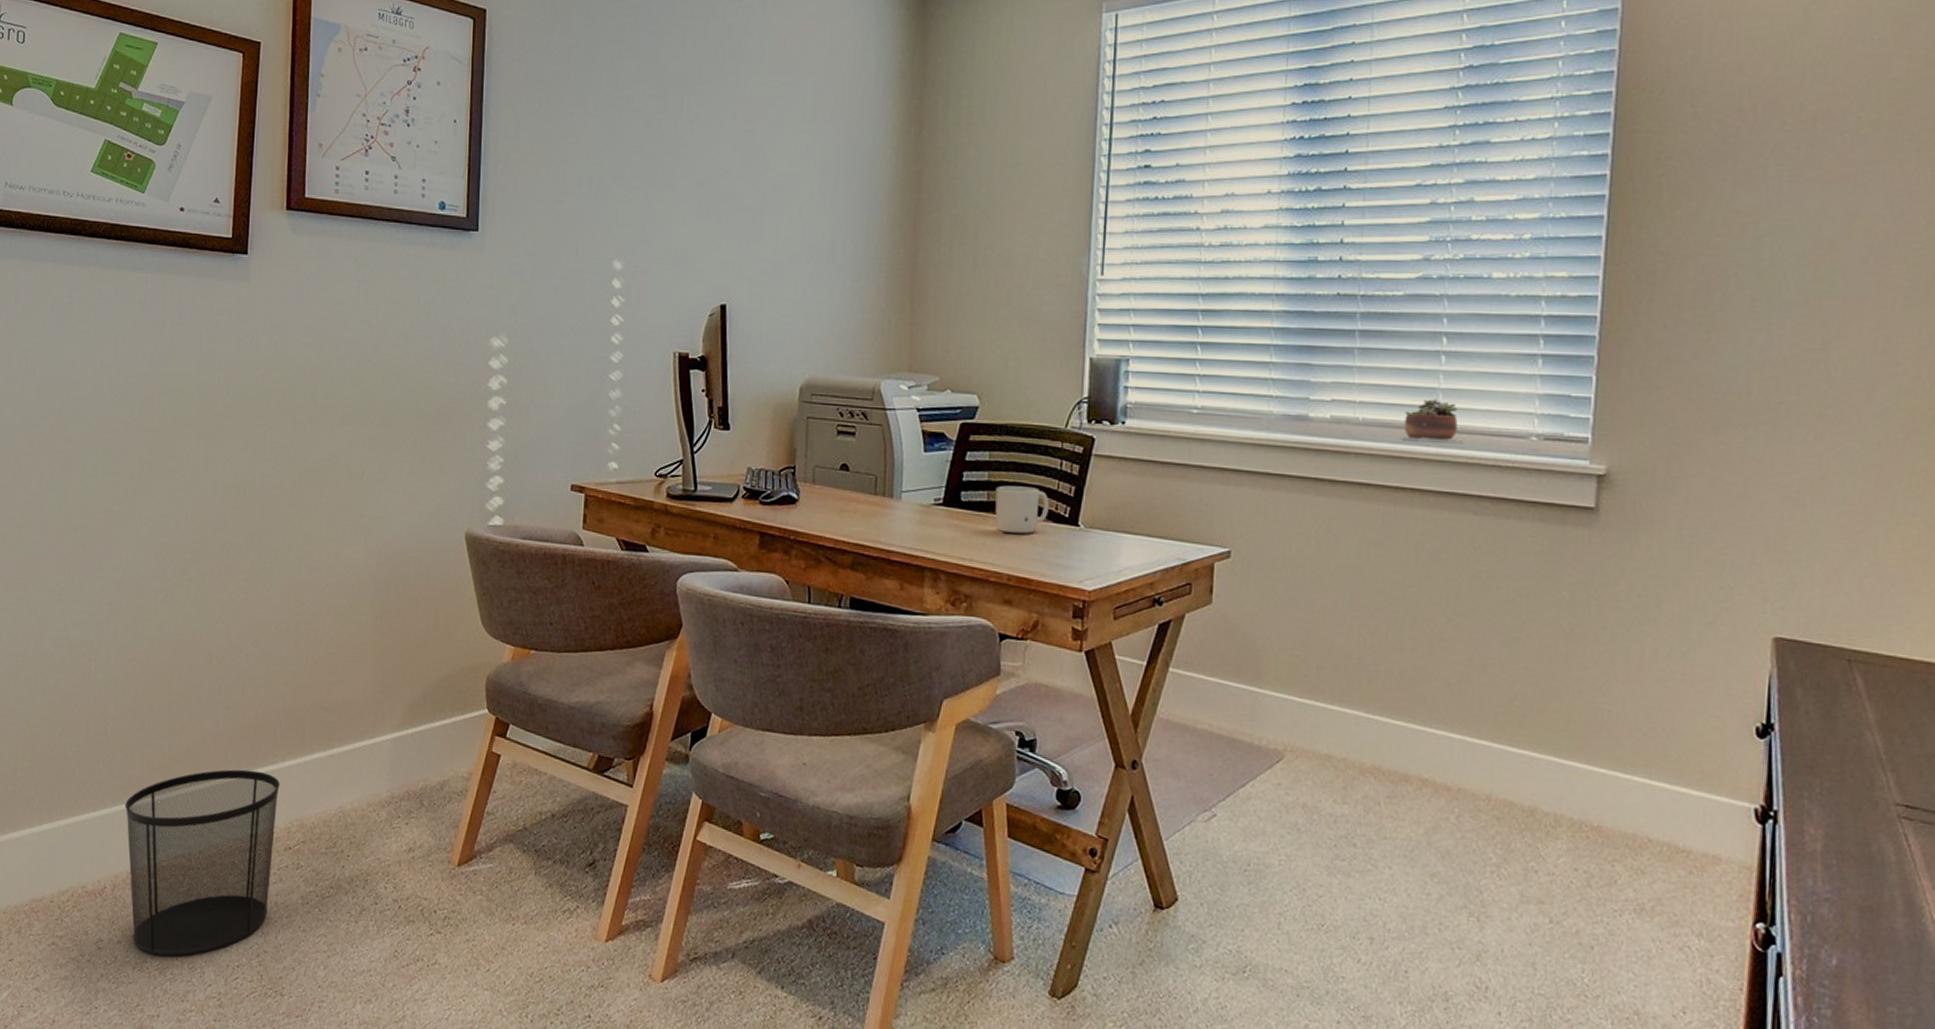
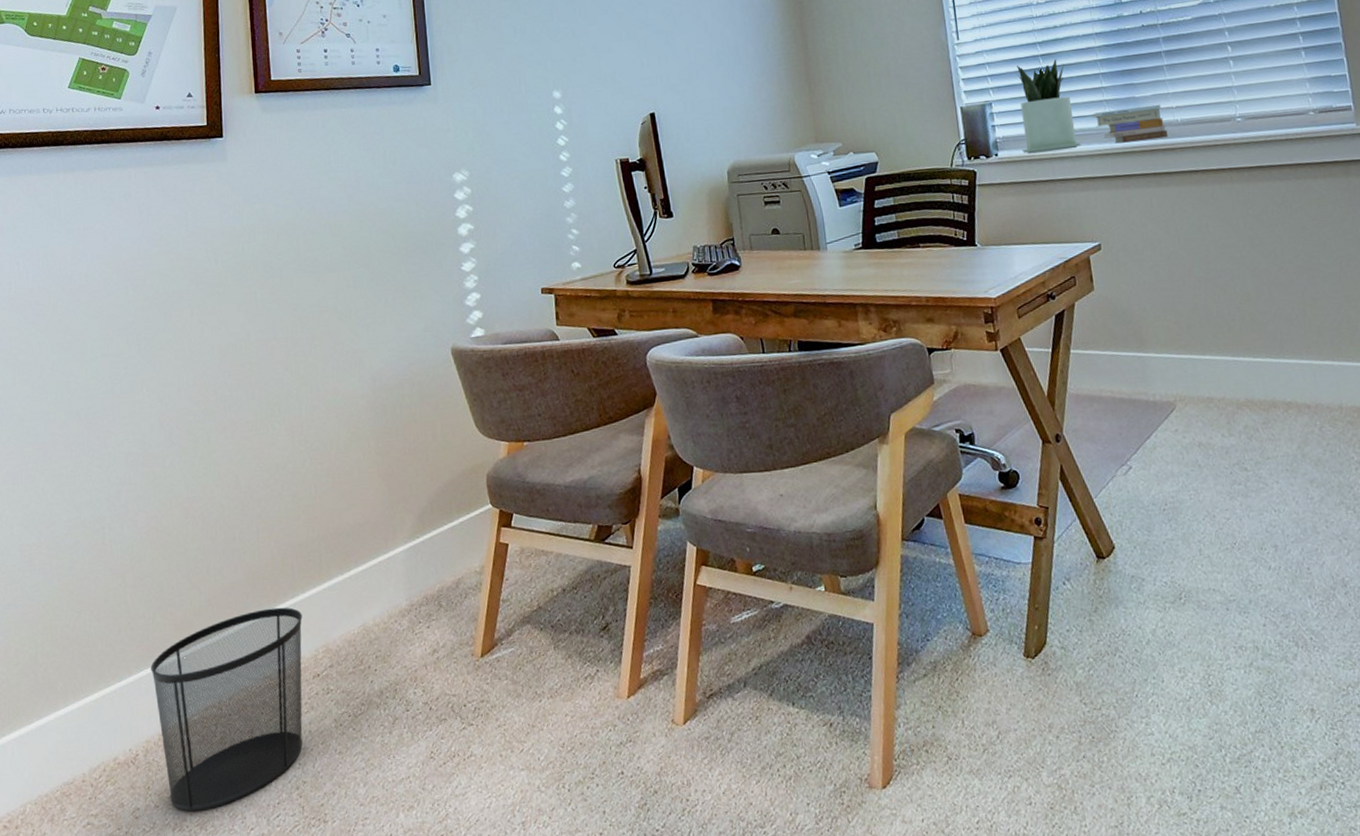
mug: present [995,485,1049,535] -> none [904,220,950,263]
planter: none [1155,318,1232,432] -> present [1017,59,1082,154]
books: none [1252,392,1343,438] -> present [1092,104,1169,144]
succulent plant: present [1400,399,1463,444] -> none [1212,95,1260,133]

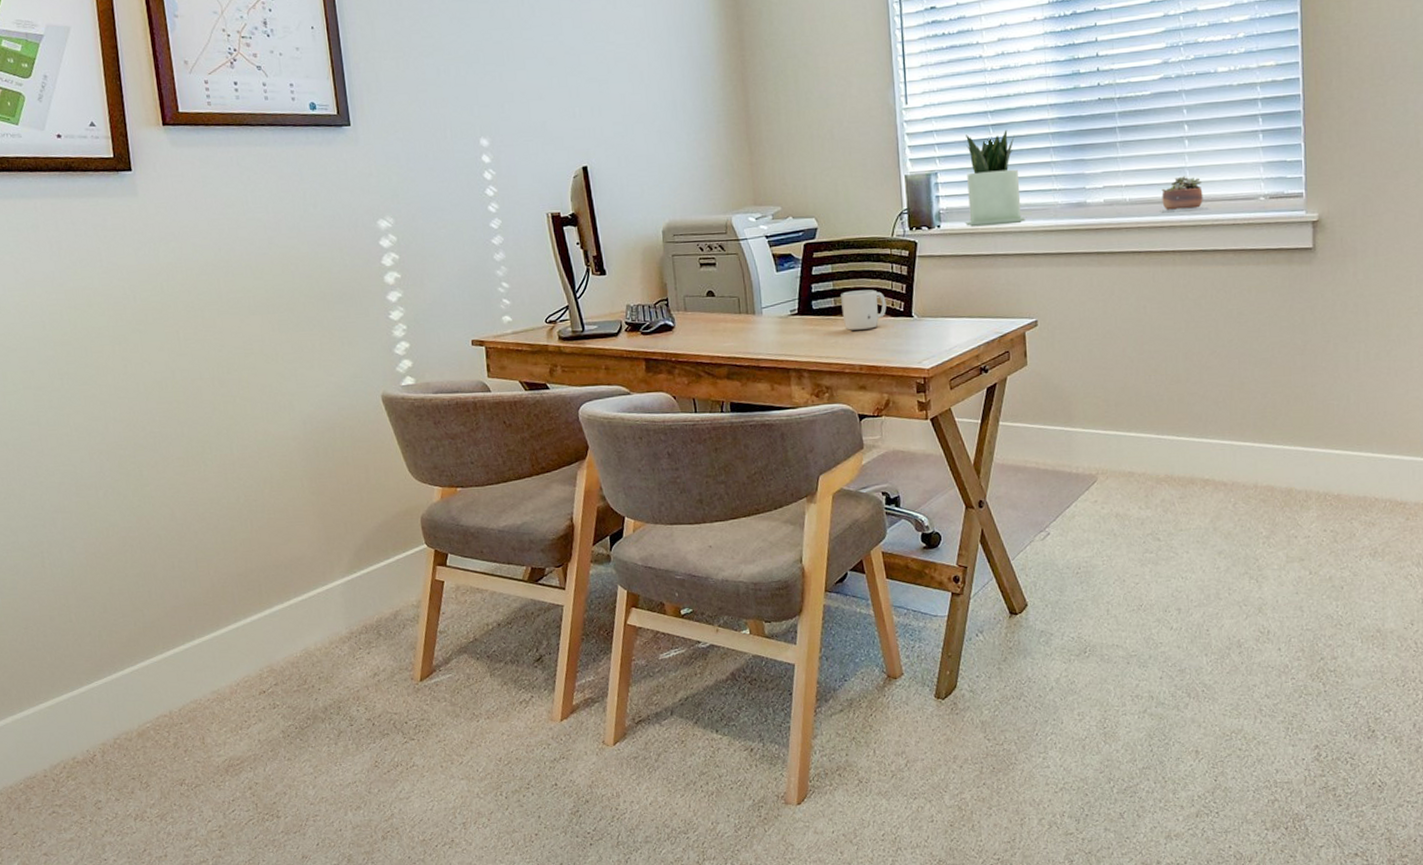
waste bin: present [151,607,303,812] -> none [101,630,253,805]
mug: none [904,220,950,263] -> present [841,289,887,331]
books: present [1092,104,1169,144] -> none [1040,182,1115,221]
succulent plant: none [1212,95,1260,133] -> present [1160,176,1209,214]

